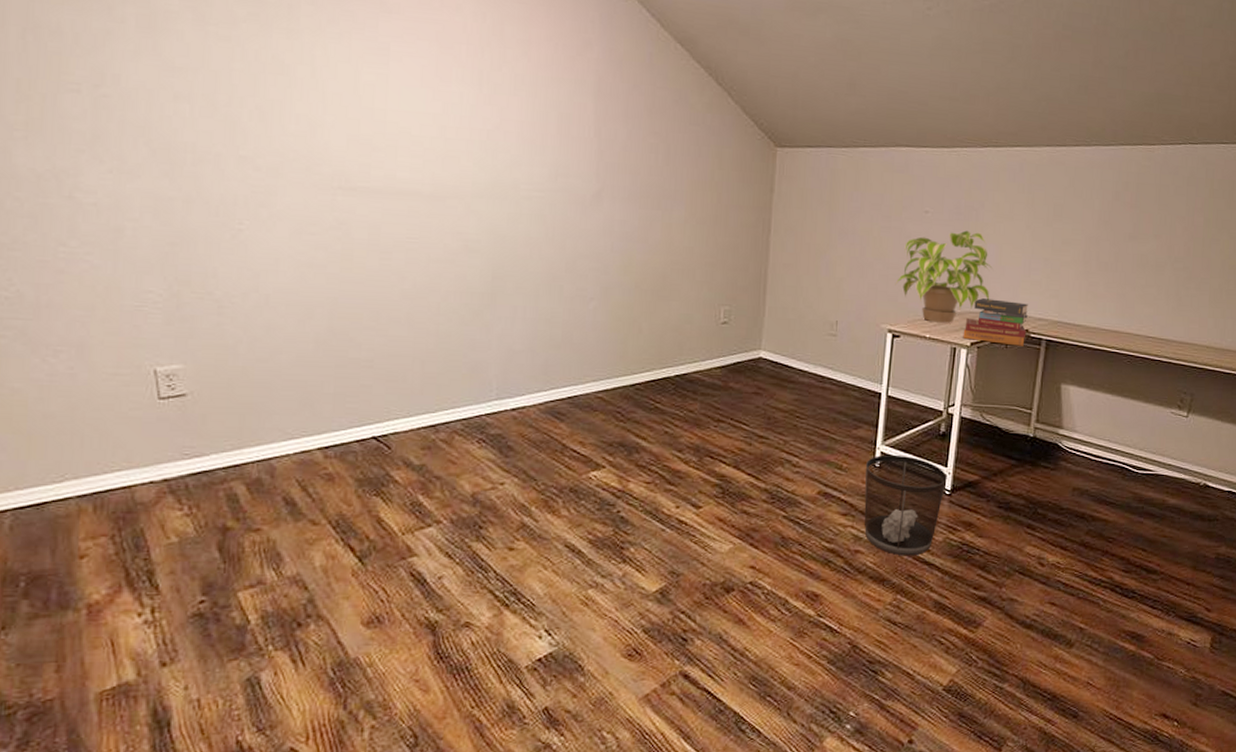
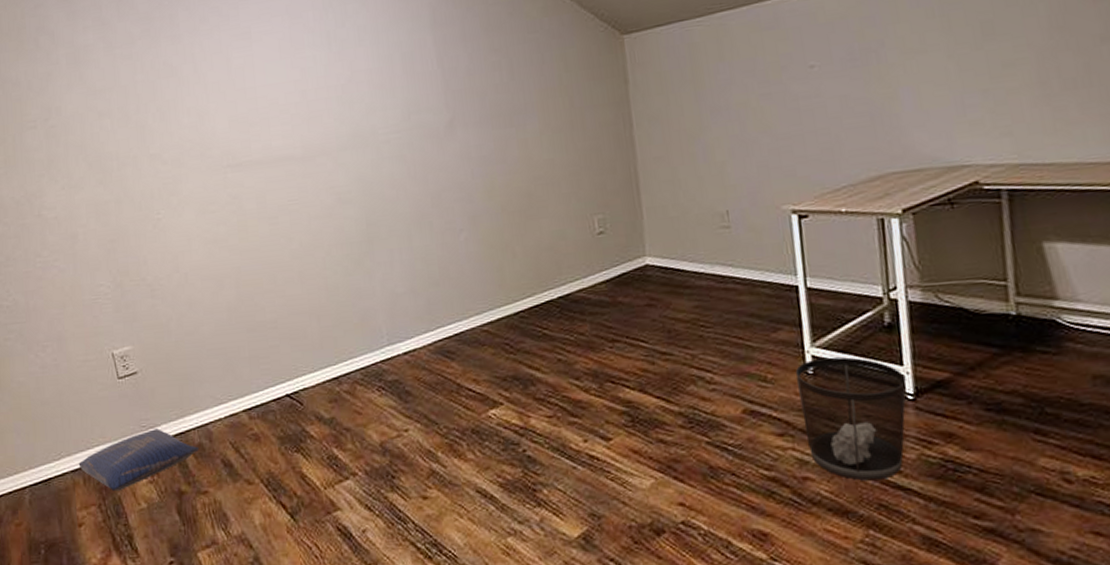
cushion: none [89,458,257,523] -> present [78,428,200,491]
plant: present [895,230,993,323] -> none [789,76,917,193]
books: present [963,298,1028,346] -> none [889,149,978,206]

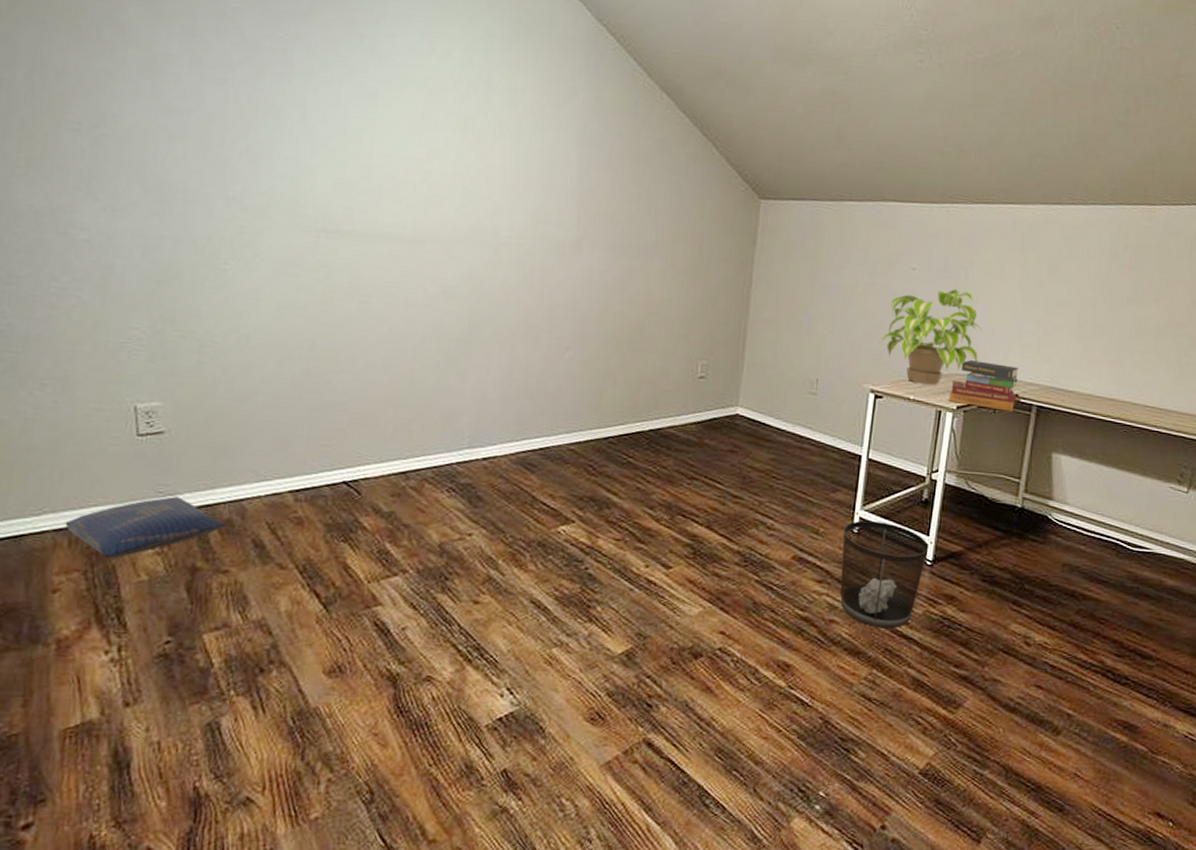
plant: none [789,76,917,193] -> present [879,289,982,385]
books: none [889,149,978,206] -> present [949,360,1018,412]

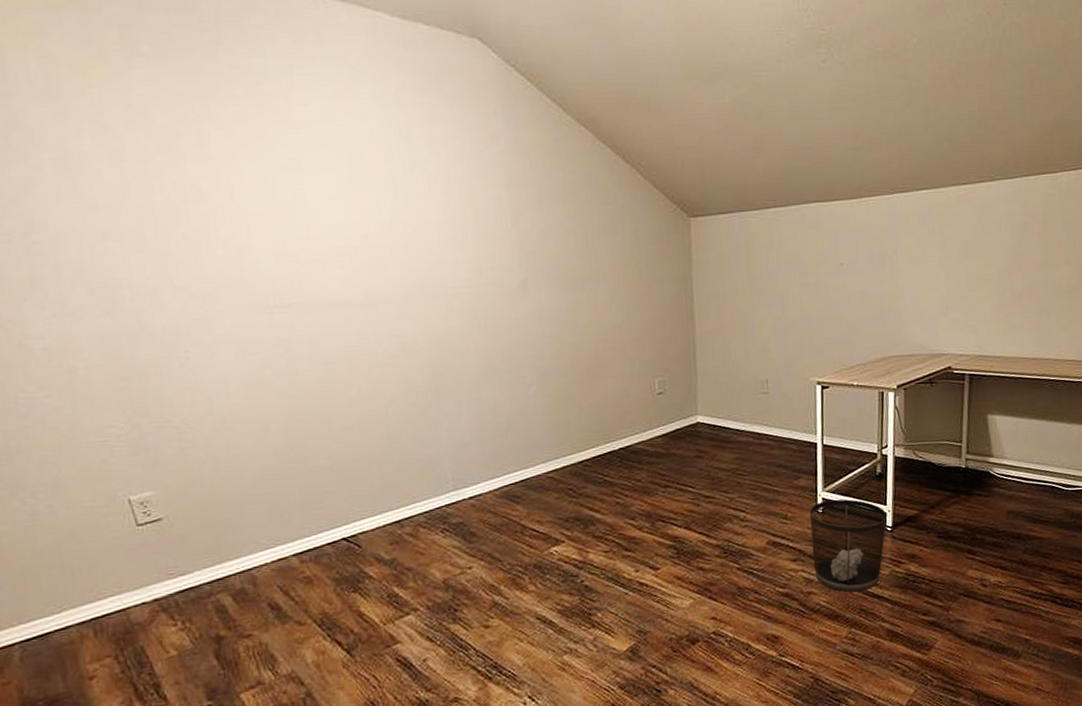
cushion: present [65,496,228,559] -> none [86,575,242,641]
plant: present [879,289,982,385] -> none [819,277,911,370]
books: present [949,360,1018,412] -> none [889,341,950,384]

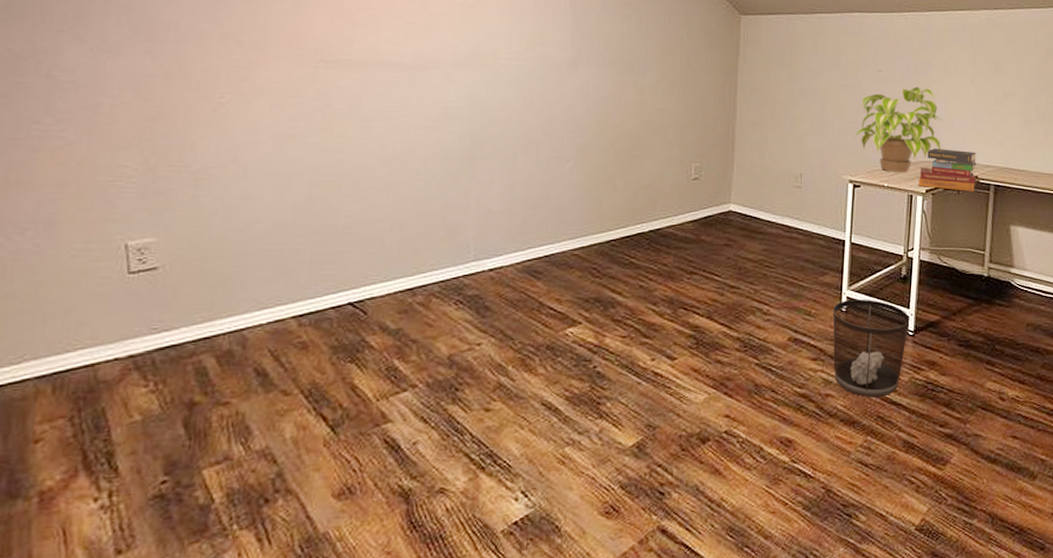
plant: none [819,277,911,370] -> present [854,86,942,172]
books: none [889,341,950,384] -> present [918,149,976,192]

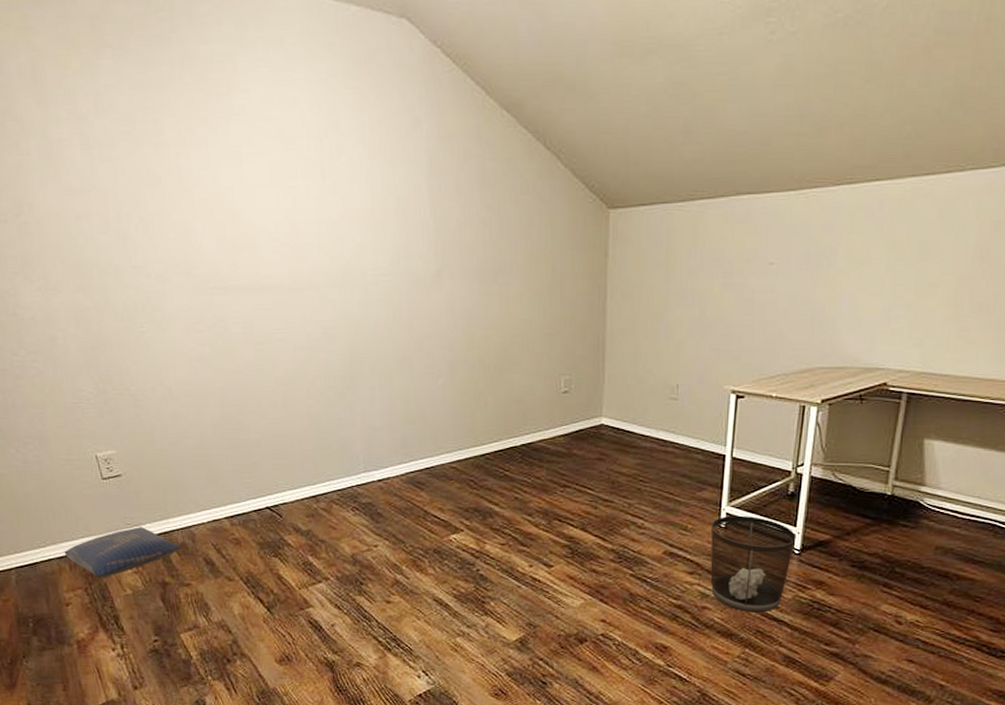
cushion: none [48,332,228,402] -> present [64,527,183,578]
plant: present [854,86,942,172] -> none [738,280,846,381]
books: present [918,149,976,192] -> none [813,352,887,401]

